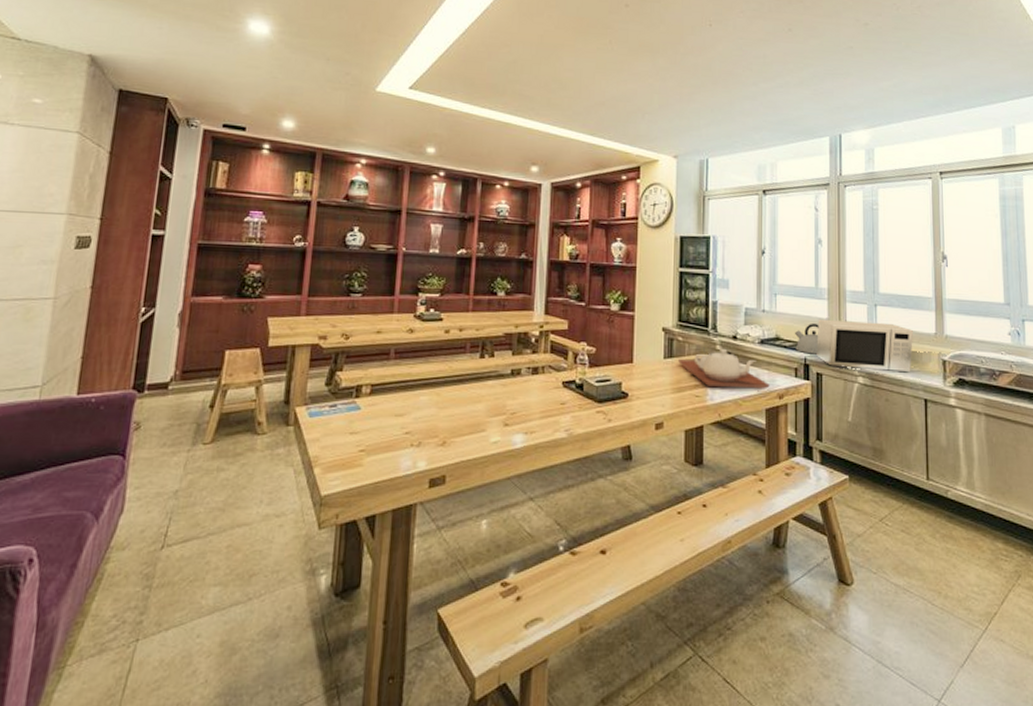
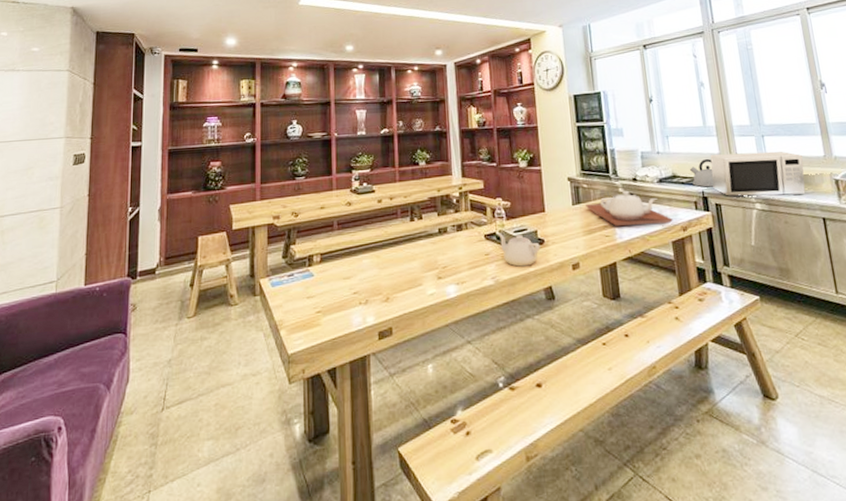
teapot: none [577,380,623,421] -> present [497,232,540,267]

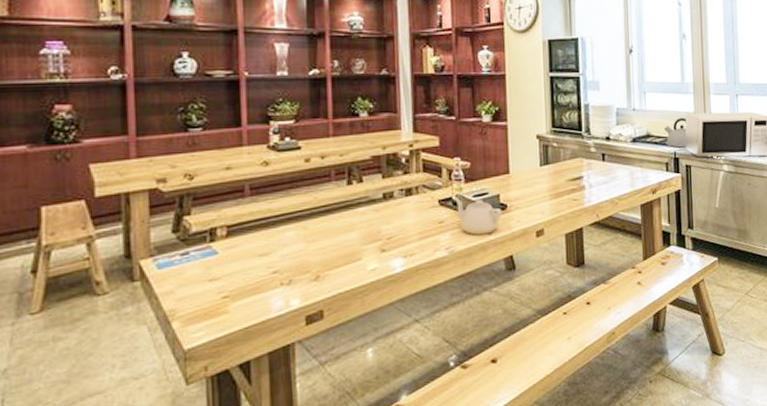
tea set: present [586,190,673,227] -> none [555,150,643,190]

